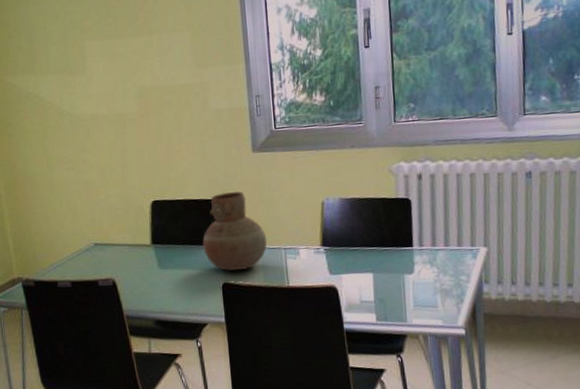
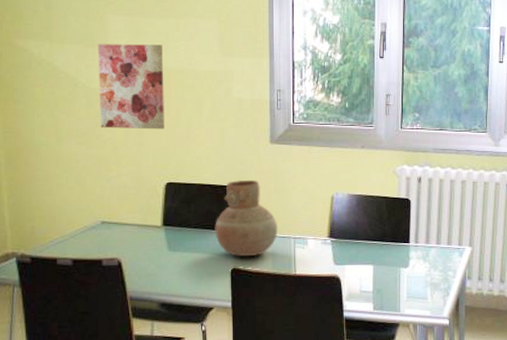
wall art: none [77,64,146,153] -> present [97,44,165,130]

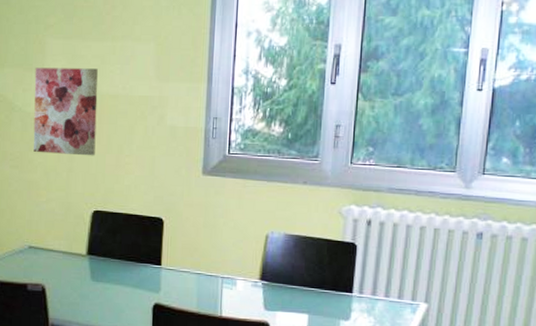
vase: present [215,180,278,256] -> none [139,212,206,293]

